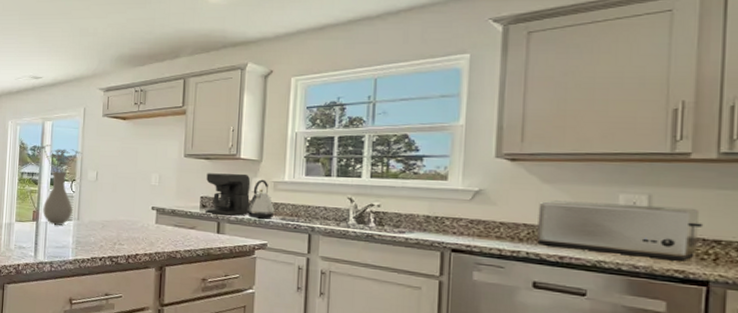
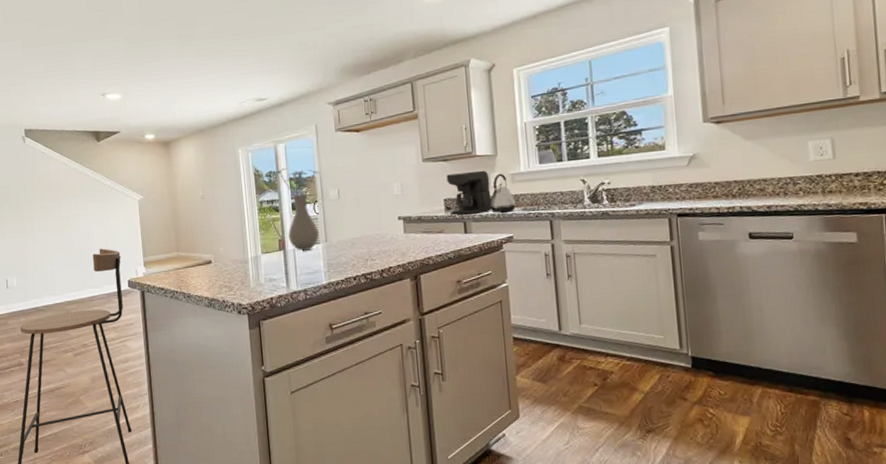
toaster: present [537,200,704,261] -> none [744,145,877,198]

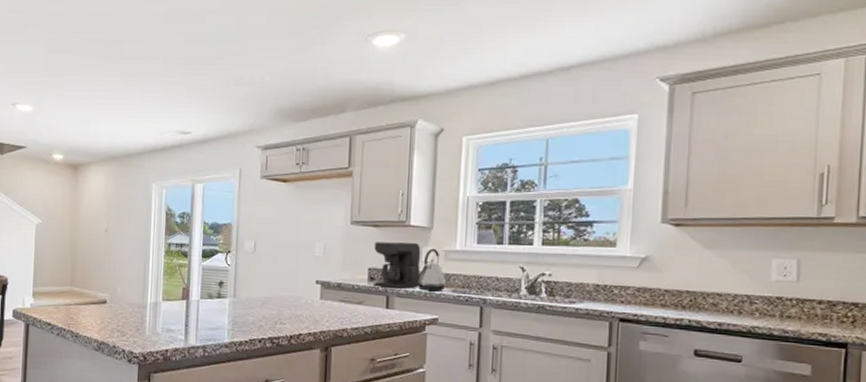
vase: present [272,168,321,251] -> none [186,211,238,304]

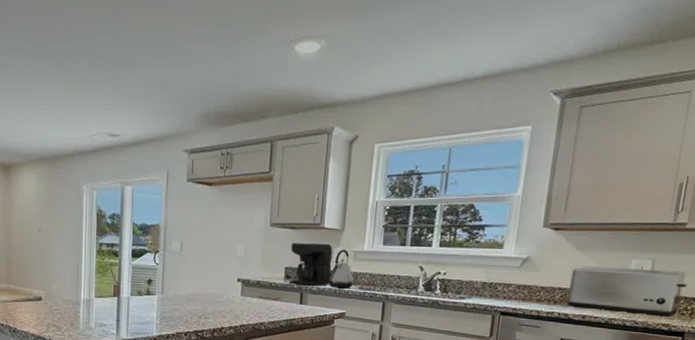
toaster: none [698,266,844,325] -> present [567,266,687,317]

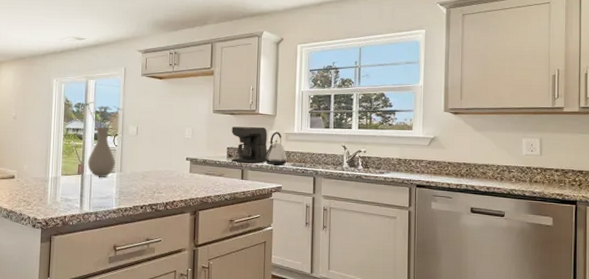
vase: none [116,212,166,300] -> present [81,102,124,177]
toaster: present [567,266,687,317] -> none [473,144,572,187]

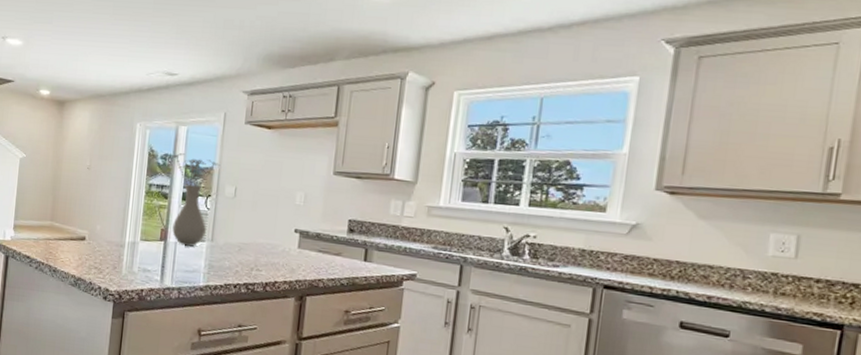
coffee maker: present [231,126,268,164] -> none [352,193,404,243]
kettle: present [265,131,287,166] -> none [397,203,427,248]

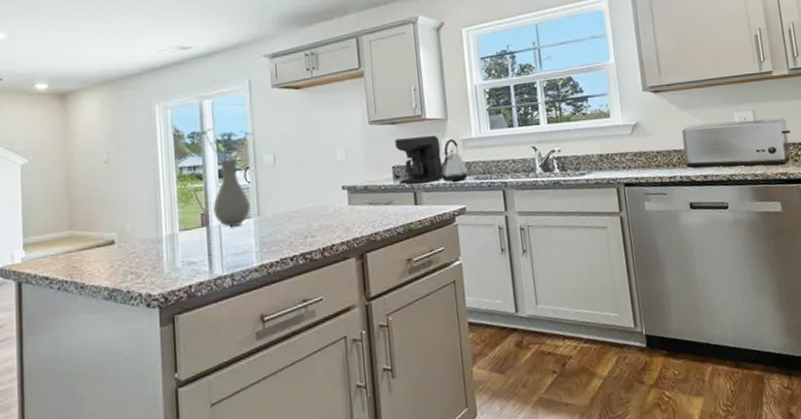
coffee maker: none [352,193,404,243] -> present [395,135,444,185]
kettle: none [397,203,427,248] -> present [440,138,468,182]
toaster: none [688,237,845,304] -> present [681,118,791,168]

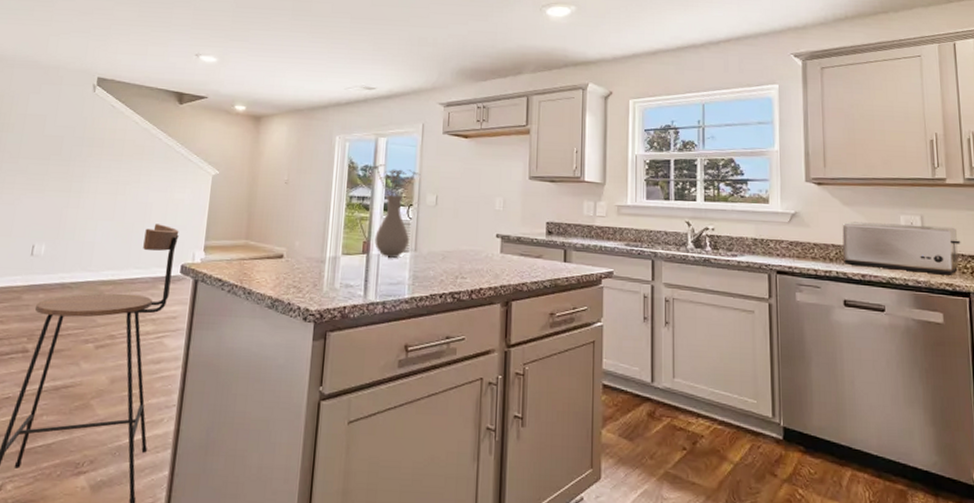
coffee maker: present [395,135,444,185] -> none [551,196,595,243]
kettle: present [440,138,468,182] -> none [592,203,619,245]

